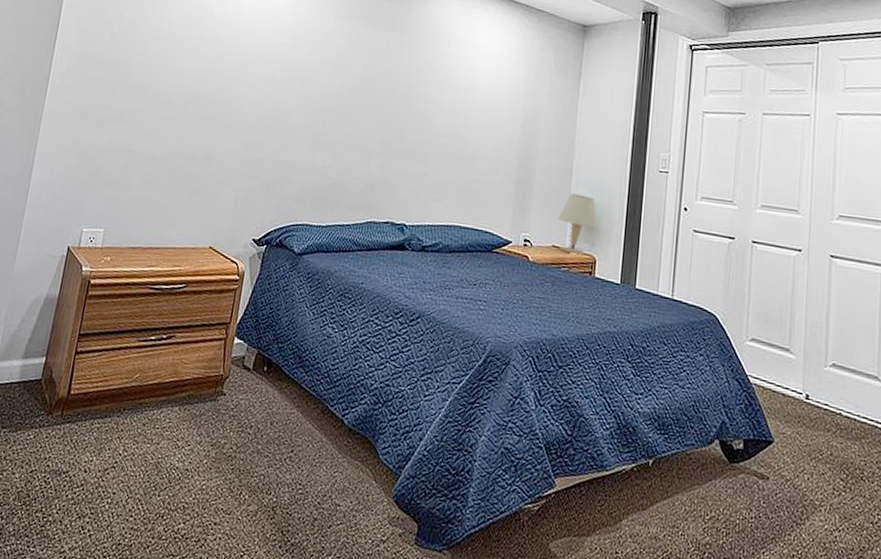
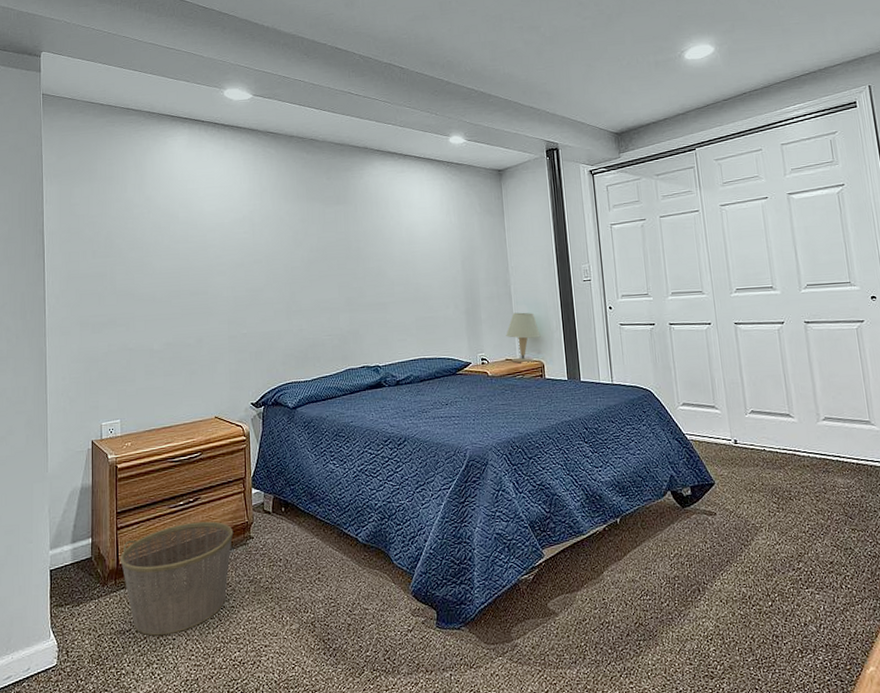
basket: none [71,362,205,487] -> present [120,521,234,636]

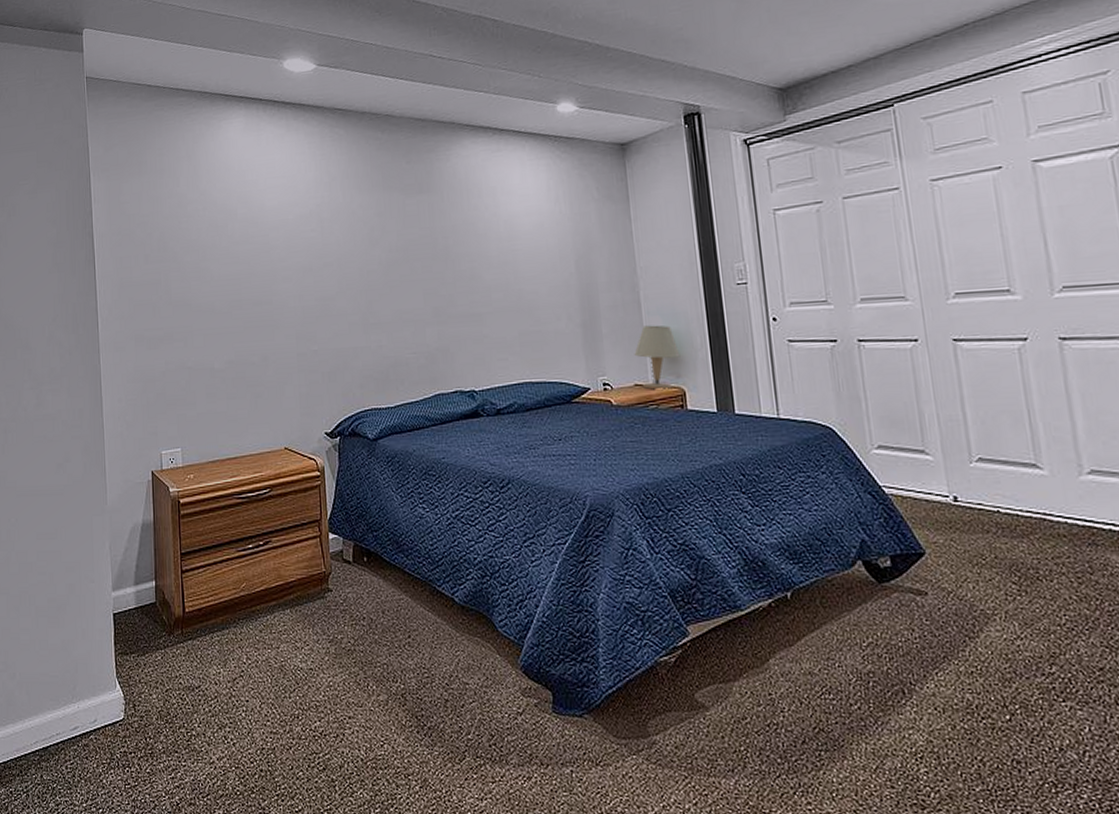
basket: present [120,521,234,636] -> none [186,568,310,696]

